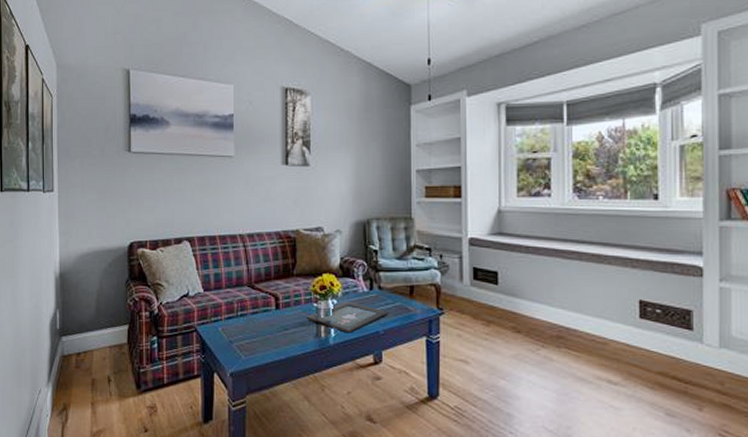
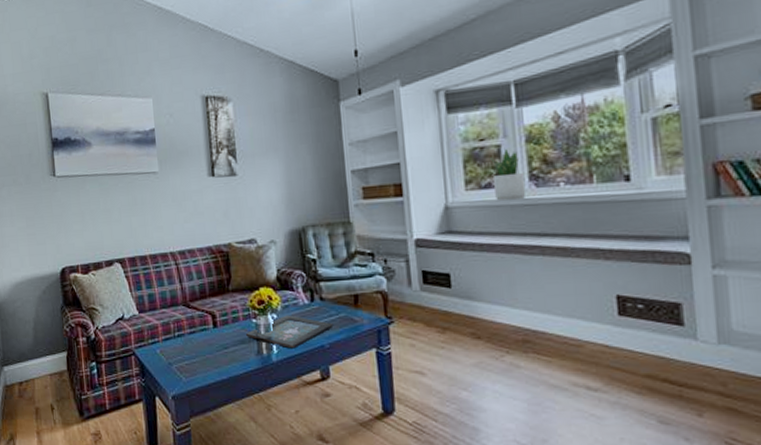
planter: none [541,162,570,210] -> present [490,149,526,201]

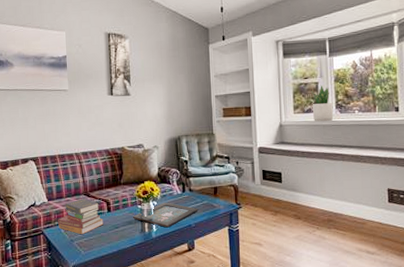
books: none [151,310,209,357] -> present [57,199,104,235]

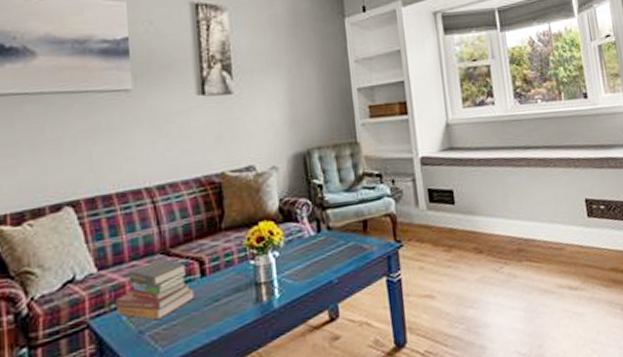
decorative tray: present [132,202,198,228] -> none [241,250,342,291]
planter: present [311,86,334,122] -> none [482,69,512,117]

